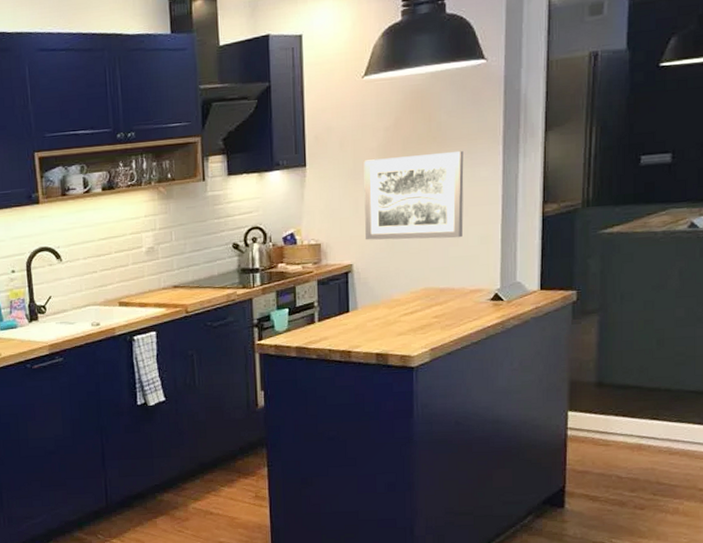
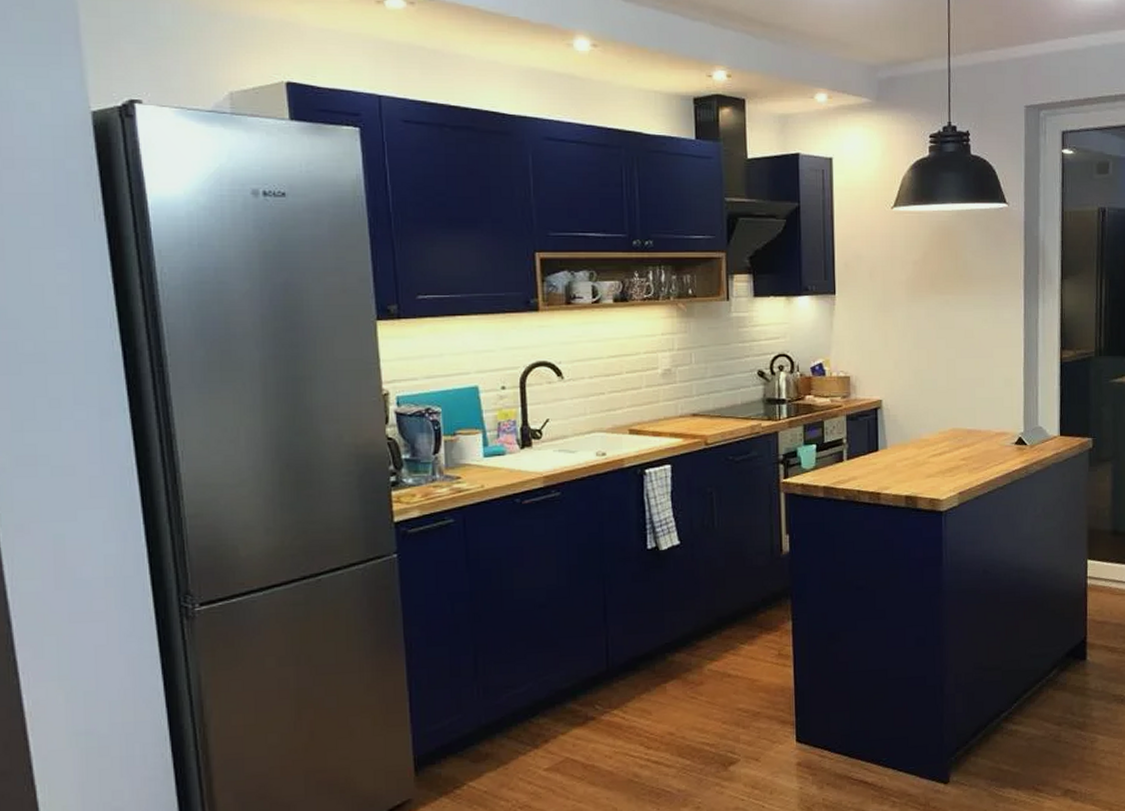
wall art: present [363,150,464,241] -> none [893,291,989,379]

